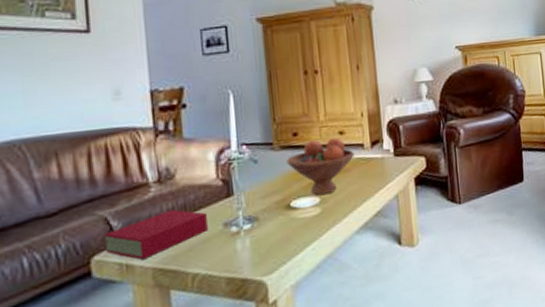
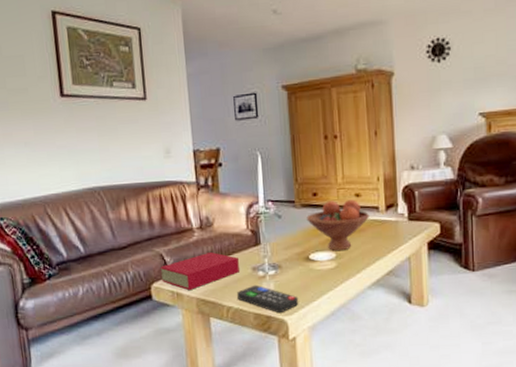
remote control: none [205,243,280,274] -> present [237,284,299,314]

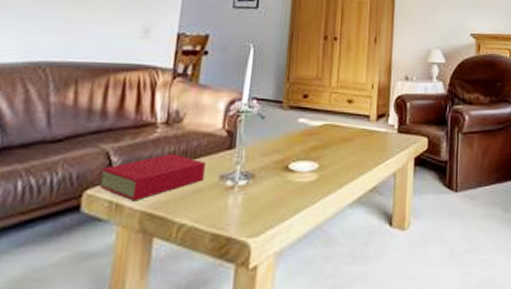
remote control: present [237,284,299,314] -> none [194,197,269,235]
fruit bowl: present [306,199,369,251] -> none [292,105,359,162]

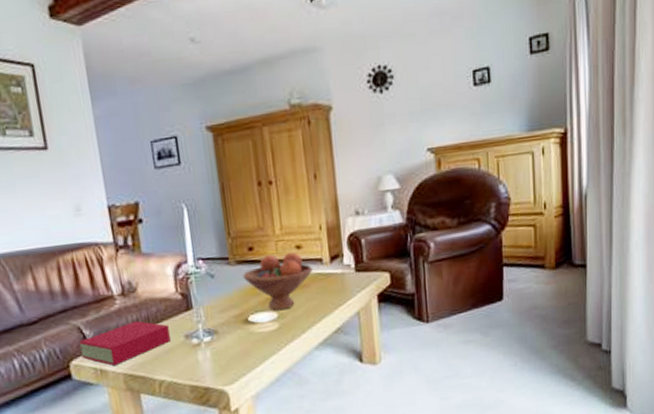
fruit bowl: none [292,105,359,162] -> present [243,252,312,310]

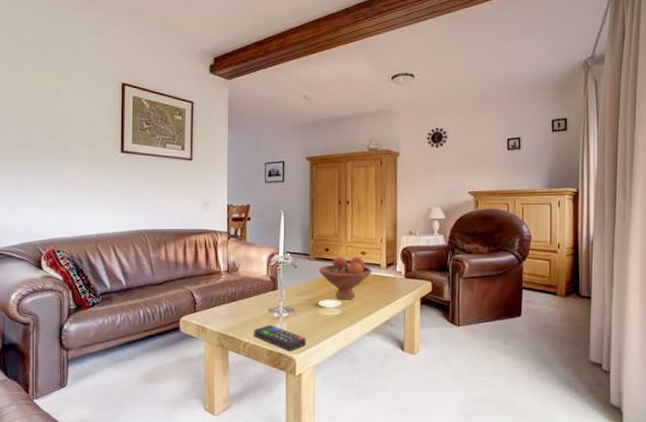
book: present [78,321,171,366] -> none [189,293,257,326]
remote control: none [169,354,240,384] -> present [254,324,307,352]

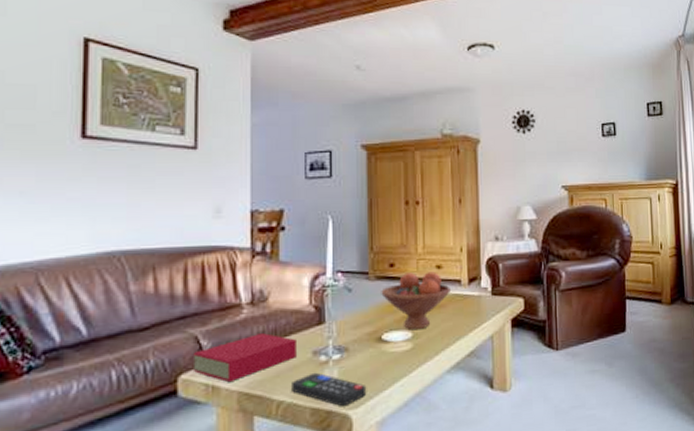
book: none [189,293,257,326] -> present [192,333,296,383]

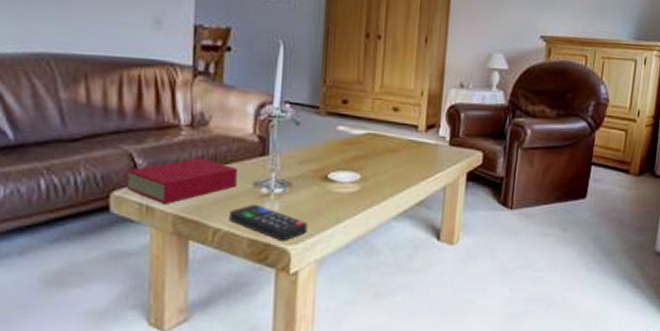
fruit bowl: present [381,271,450,330] -> none [331,112,406,173]

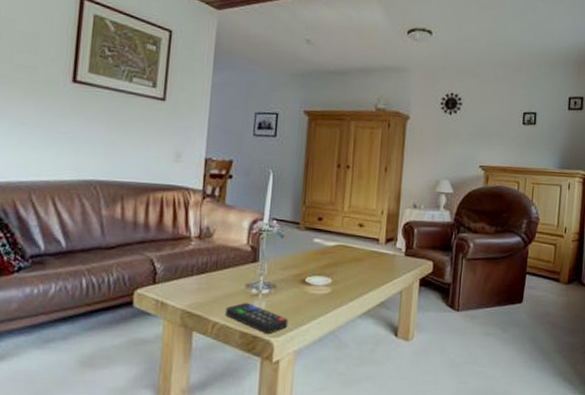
book: present [126,158,237,205] -> none [146,264,233,301]

